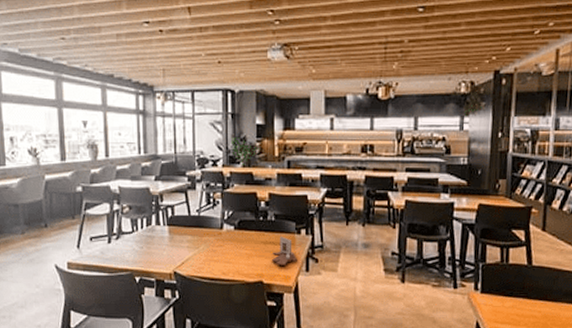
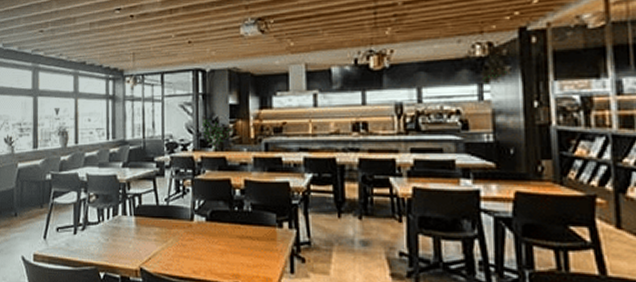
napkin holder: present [271,236,297,266] -> none [248,229,280,265]

